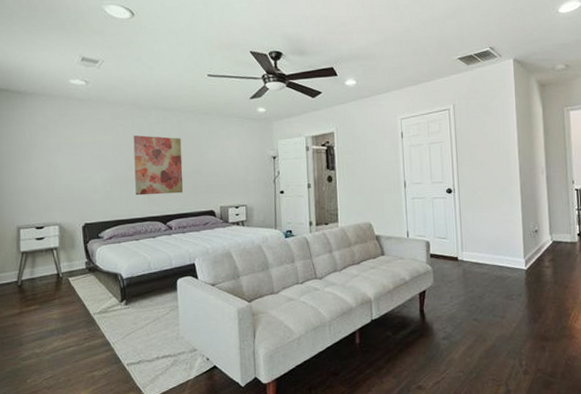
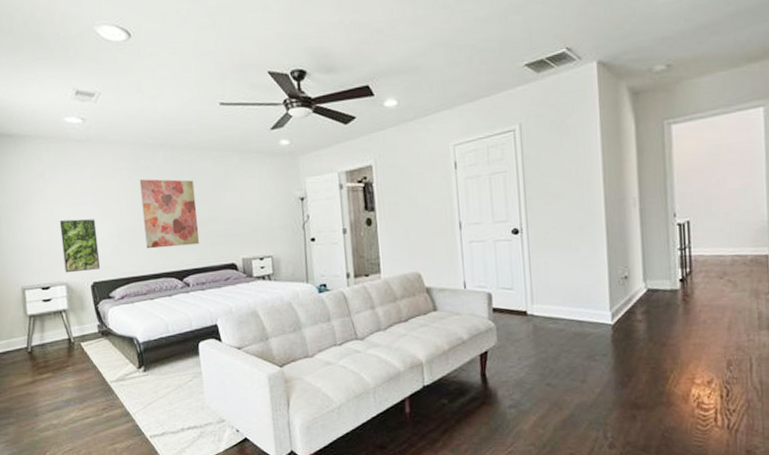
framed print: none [57,167,92,215] -> present [59,219,100,273]

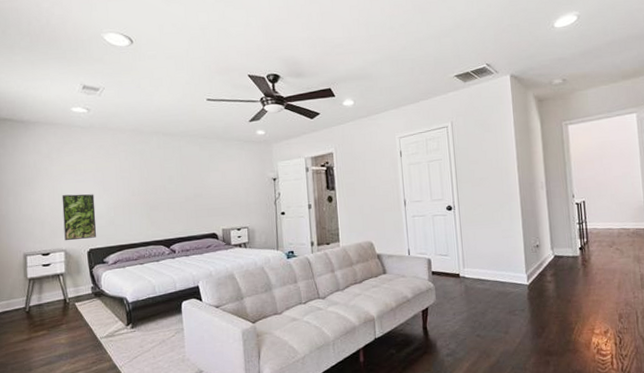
wall art: present [139,179,200,249] -> none [135,160,186,221]

